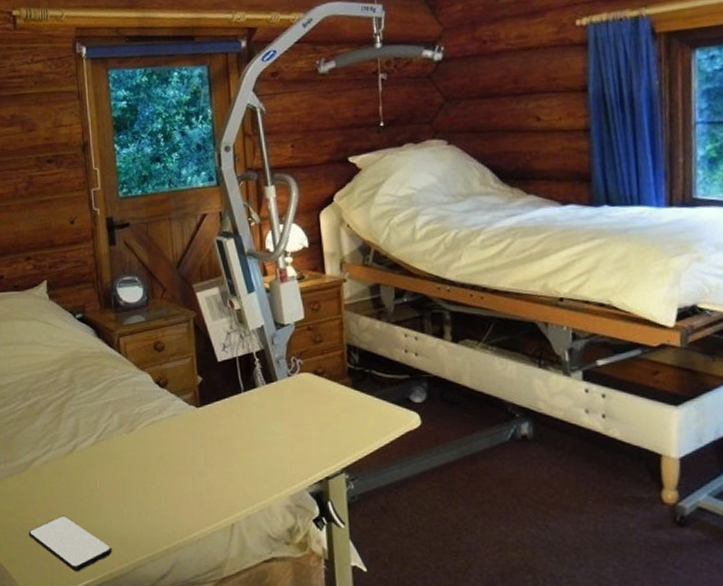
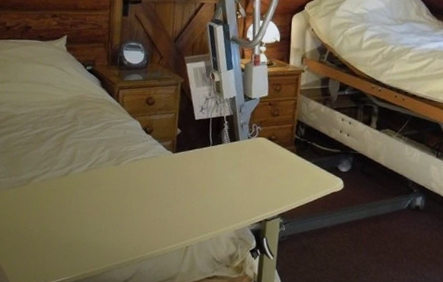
smartphone: present [28,515,113,572] -> none [20,224,89,270]

